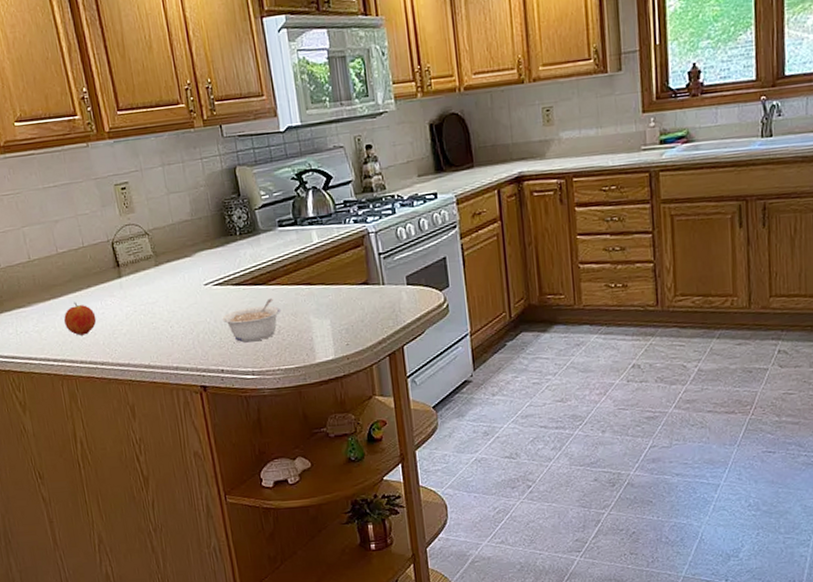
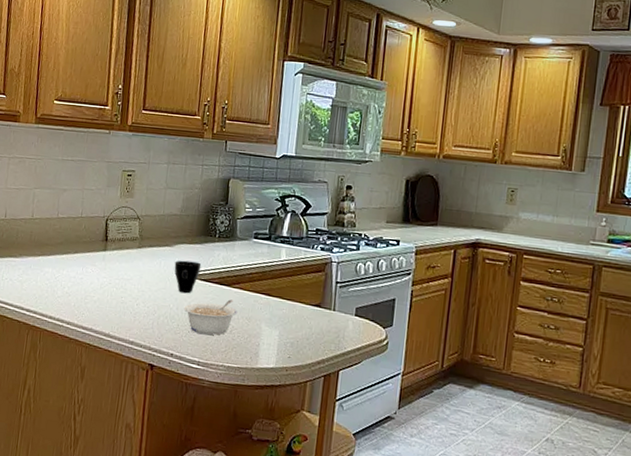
fruit: present [64,302,97,336] -> none [45,263,75,294]
cup: none [199,266,230,304] -> present [174,260,202,294]

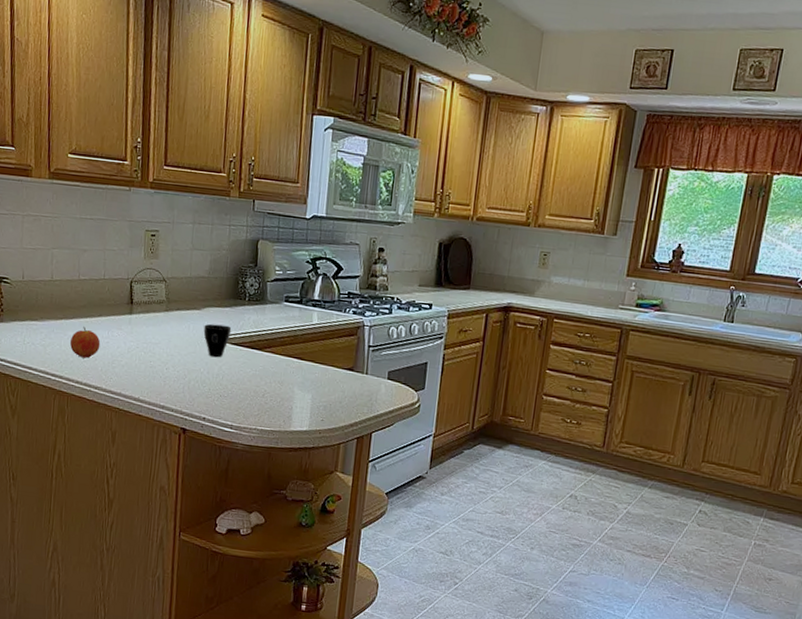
fruit: none [45,263,75,294] -> present [69,326,101,359]
legume: present [184,299,237,335] -> none [215,363,269,399]

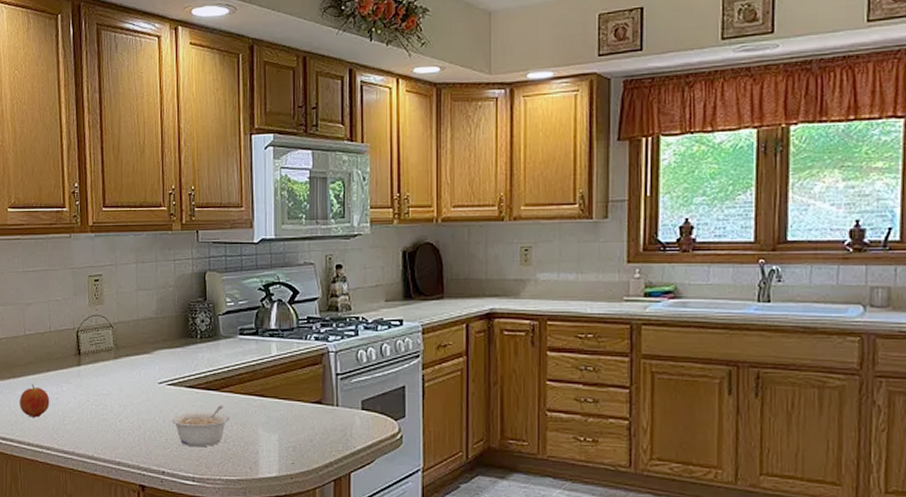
cup: present [203,324,232,358] -> none [155,367,185,404]
legume: none [215,363,269,399] -> present [171,405,230,447]

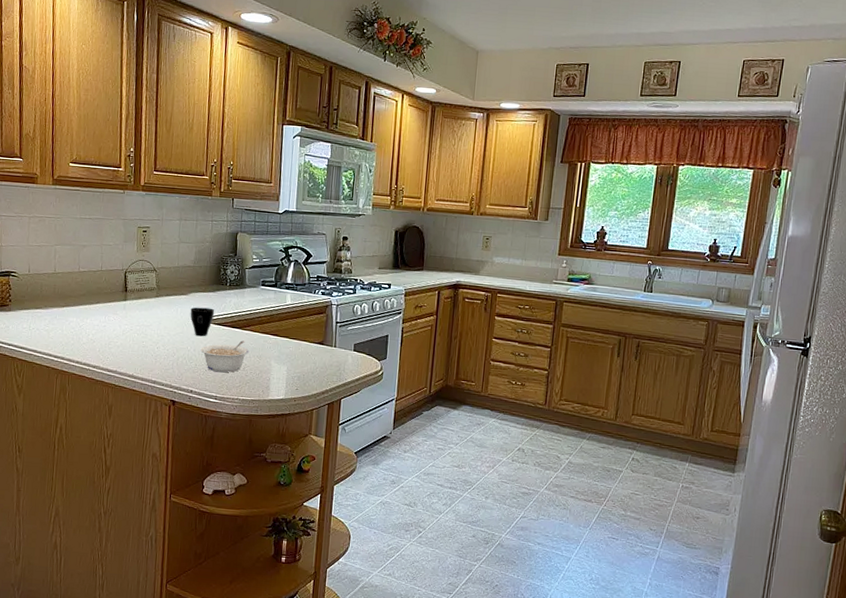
fruit: present [19,384,50,418] -> none [70,312,98,341]
cup: none [155,367,185,404] -> present [190,307,215,337]

